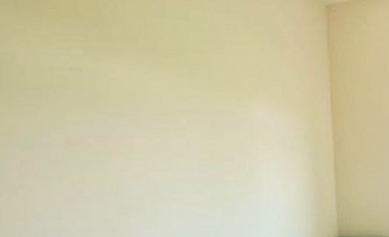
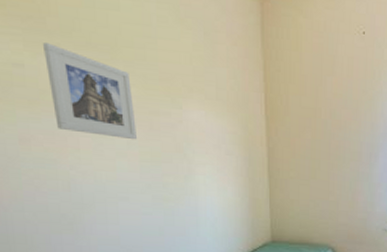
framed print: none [104,48,197,139] -> present [42,43,137,140]

